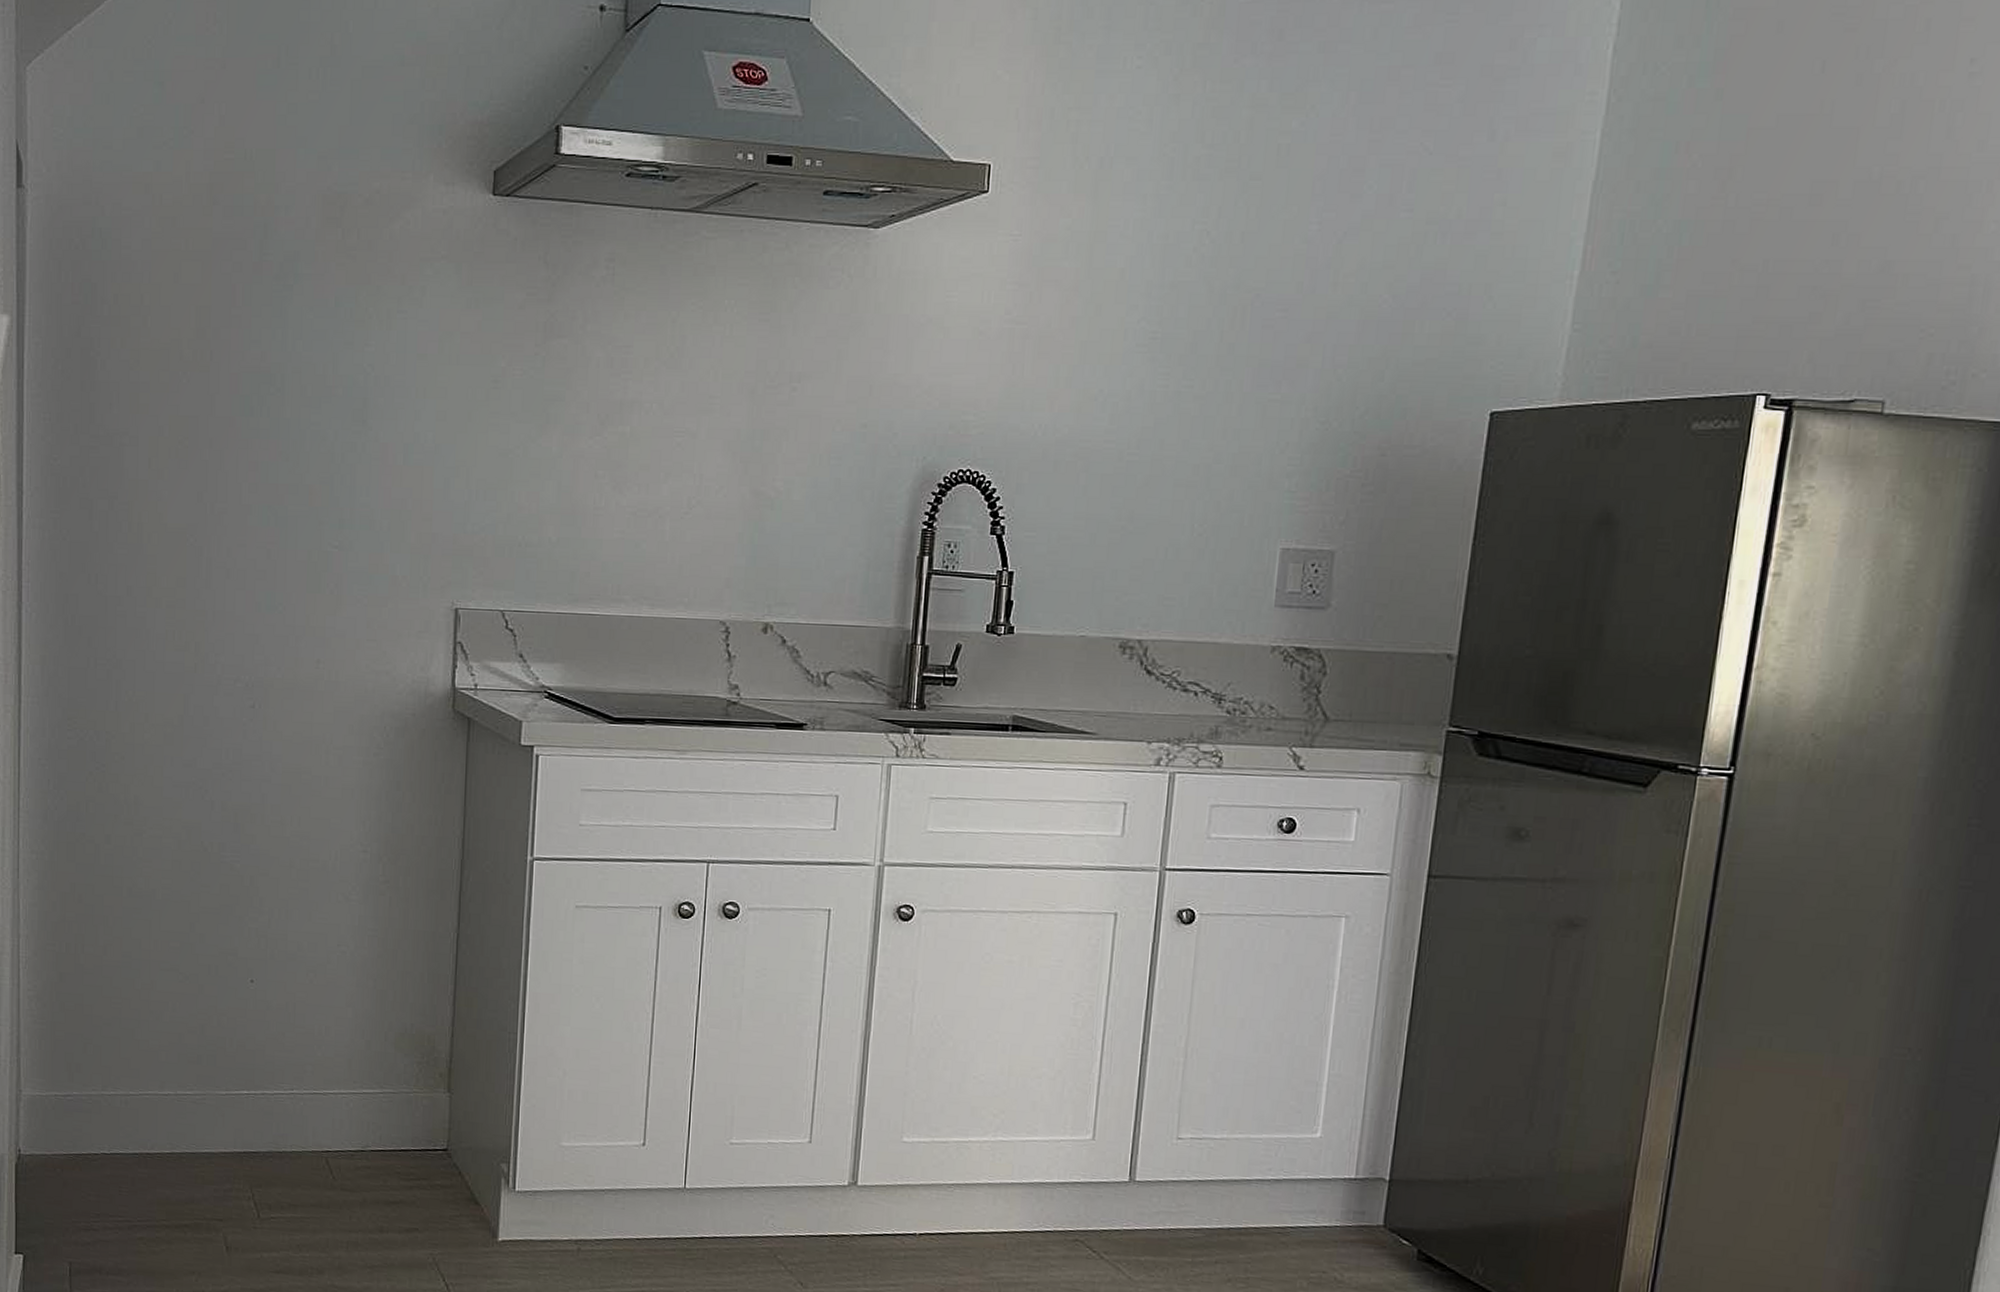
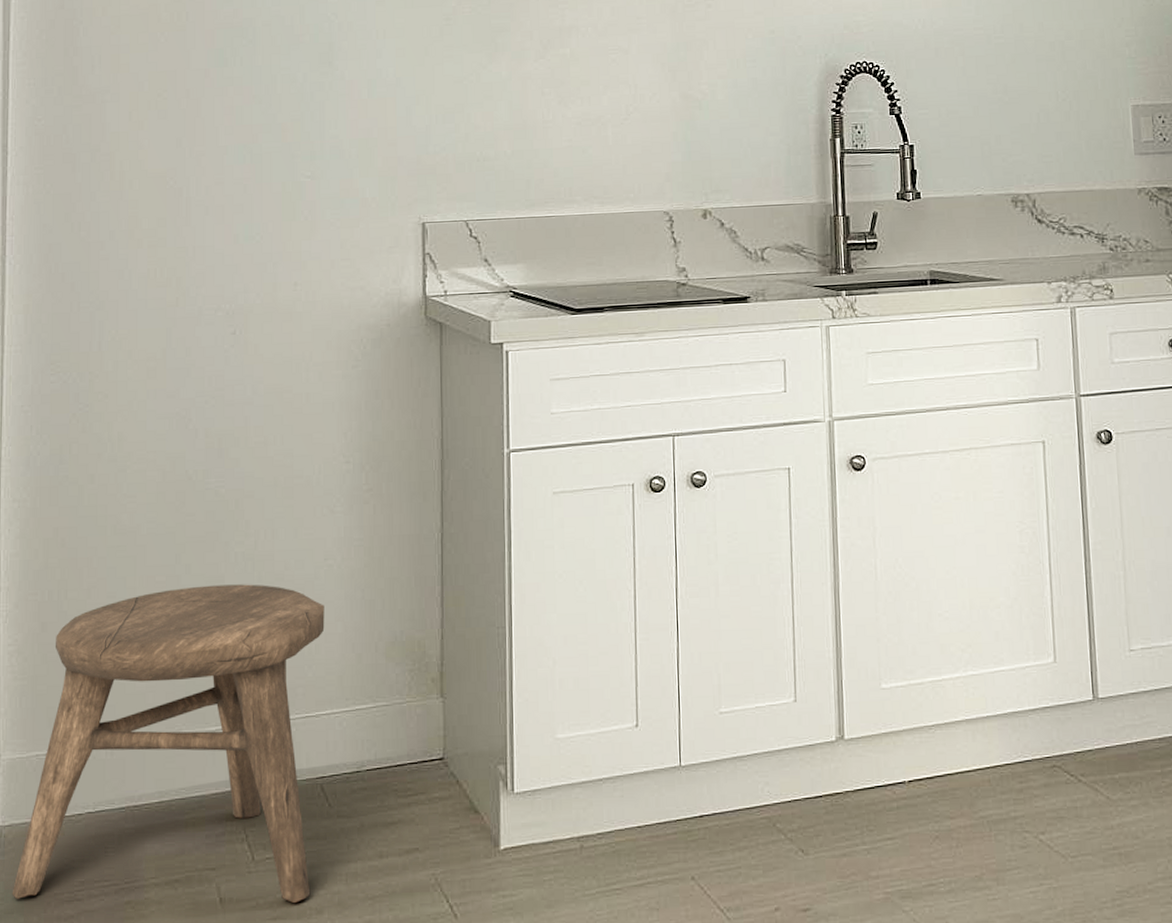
stool: none [33,956,336,1261] -> present [12,584,325,903]

